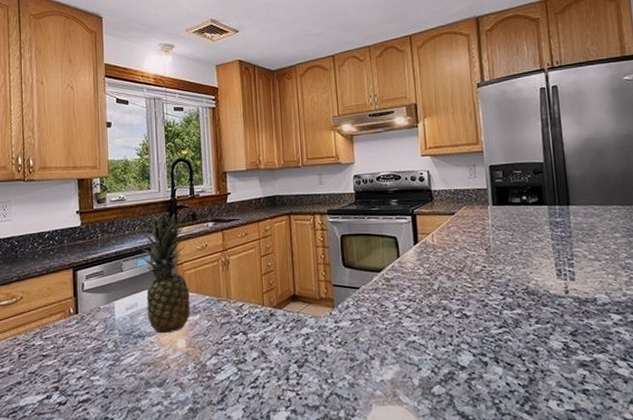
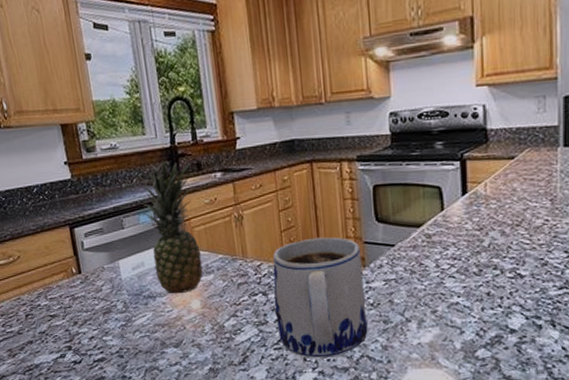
mug: none [253,280,337,396] -> present [273,237,368,358]

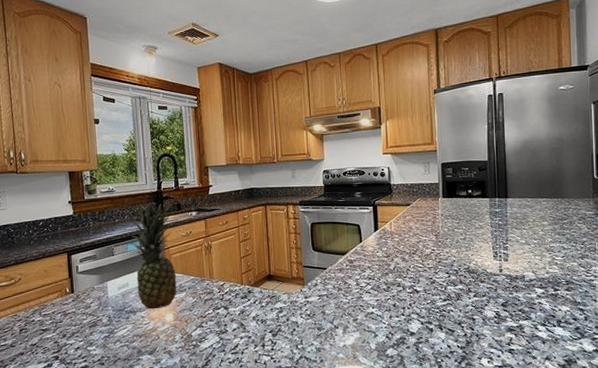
mug: present [273,237,368,358] -> none [233,262,306,360]

